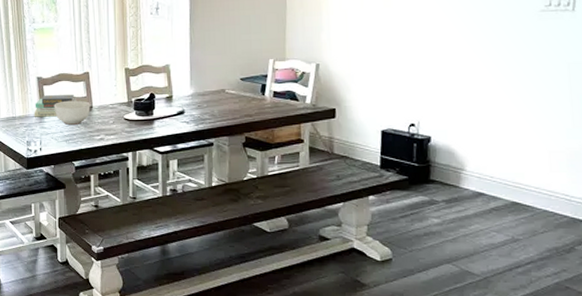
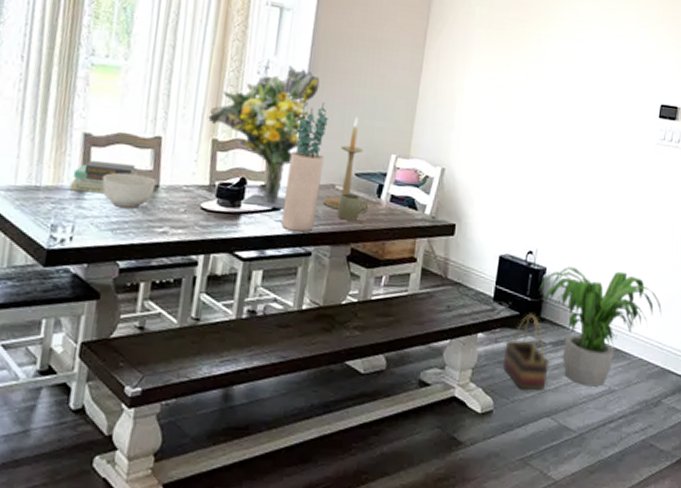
bouquet: none [119,3,201,113] -> present [208,64,320,209]
vase: none [185,27,213,128] -> present [281,102,328,233]
candlestick: none [217,34,253,108] -> present [323,117,366,210]
mug: none [229,94,256,116] -> present [337,193,369,221]
woven basket: none [396,176,445,242] -> present [502,313,550,391]
potted plant: none [425,133,566,237] -> present [538,267,662,387]

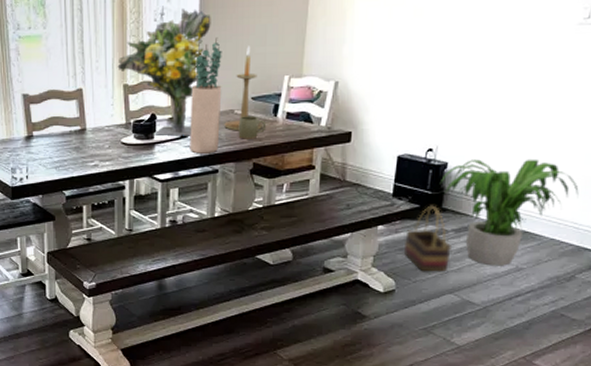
books: present [69,161,138,194] -> none [19,115,68,141]
bowl: present [102,172,157,209] -> none [42,121,84,149]

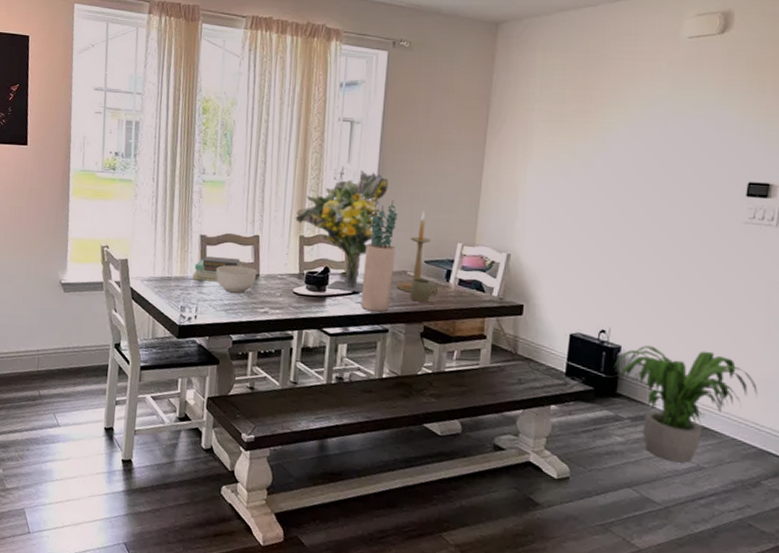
books: none [19,115,68,141] -> present [192,256,242,282]
bowl: none [42,121,84,149] -> present [215,265,257,293]
woven basket: present [403,205,453,272] -> none [577,389,629,462]

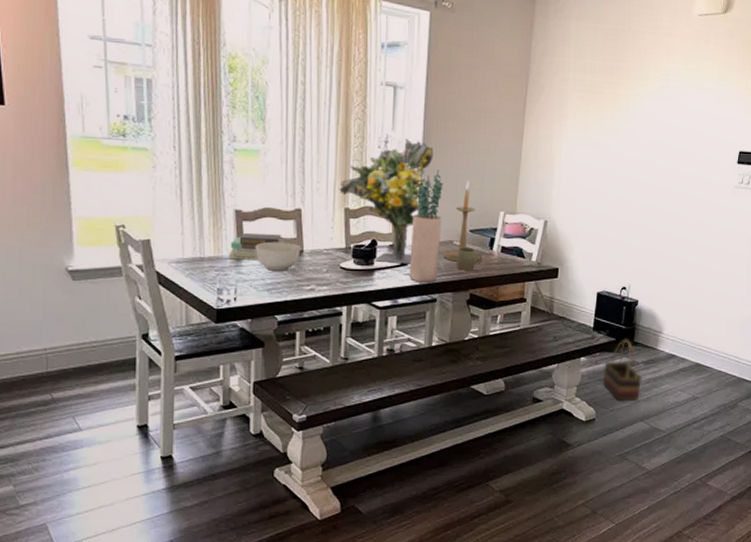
woven basket: none [577,389,629,462] -> present [602,339,643,401]
potted plant: present [613,345,758,463] -> none [631,298,738,395]

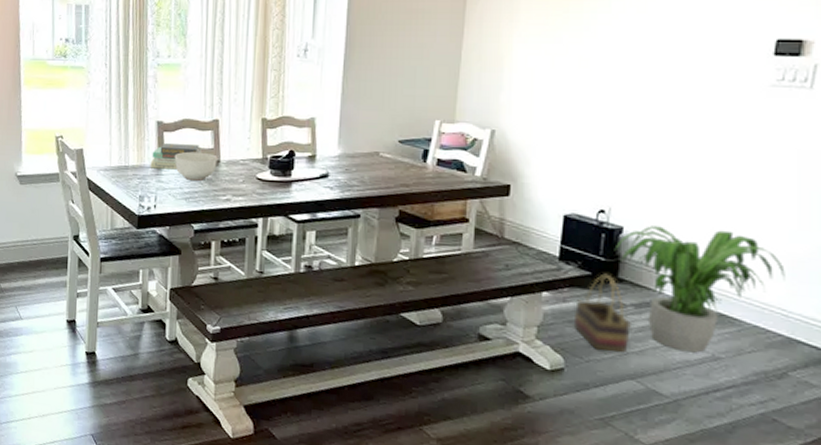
bouquet: present [339,138,434,264] -> none [256,45,357,177]
vase: present [409,169,443,283] -> none [329,76,368,197]
candlestick: present [443,180,480,262] -> none [368,87,412,175]
mug: present [456,247,483,270] -> none [383,159,415,185]
potted plant: none [631,298,738,395] -> present [614,226,785,353]

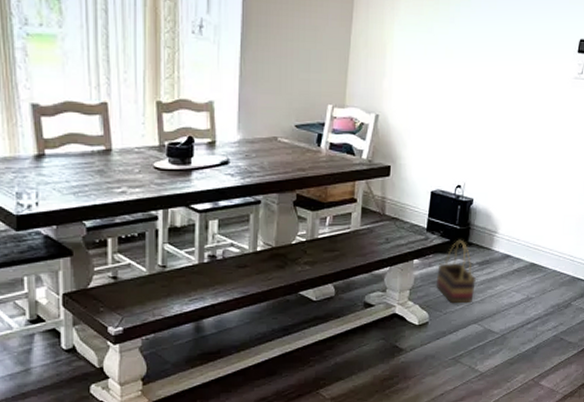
books: present [150,143,202,170] -> none [26,130,89,161]
bowl: present [174,151,218,181] -> none [56,139,109,172]
potted plant: present [614,226,785,353] -> none [466,197,574,296]

